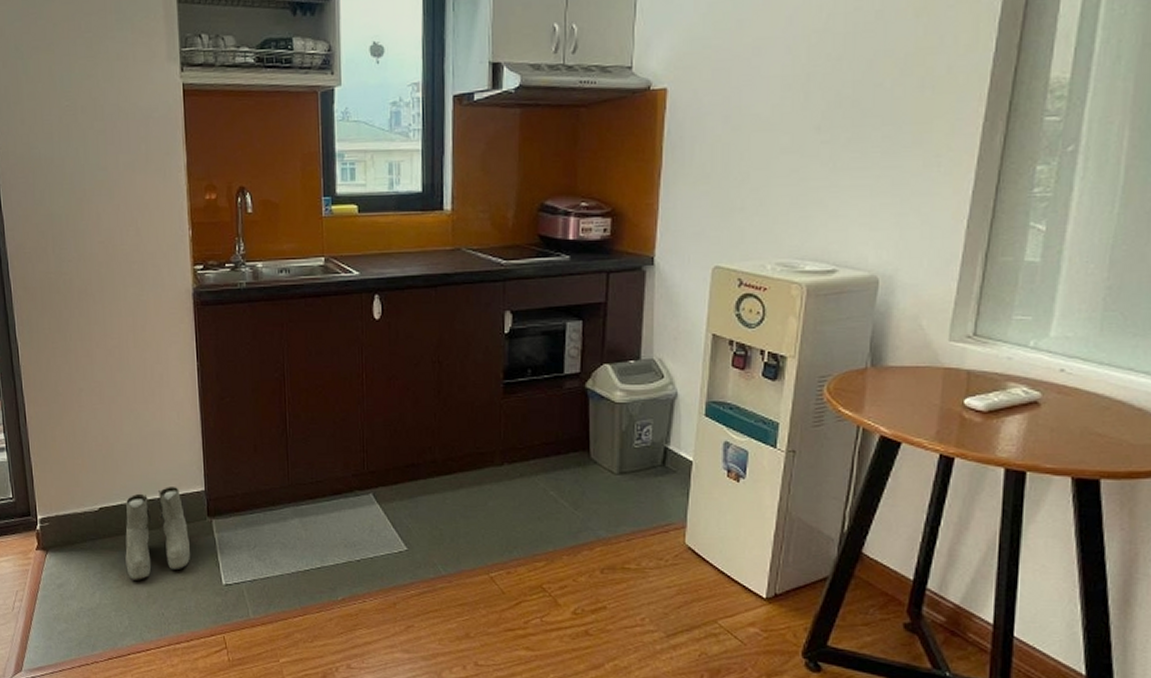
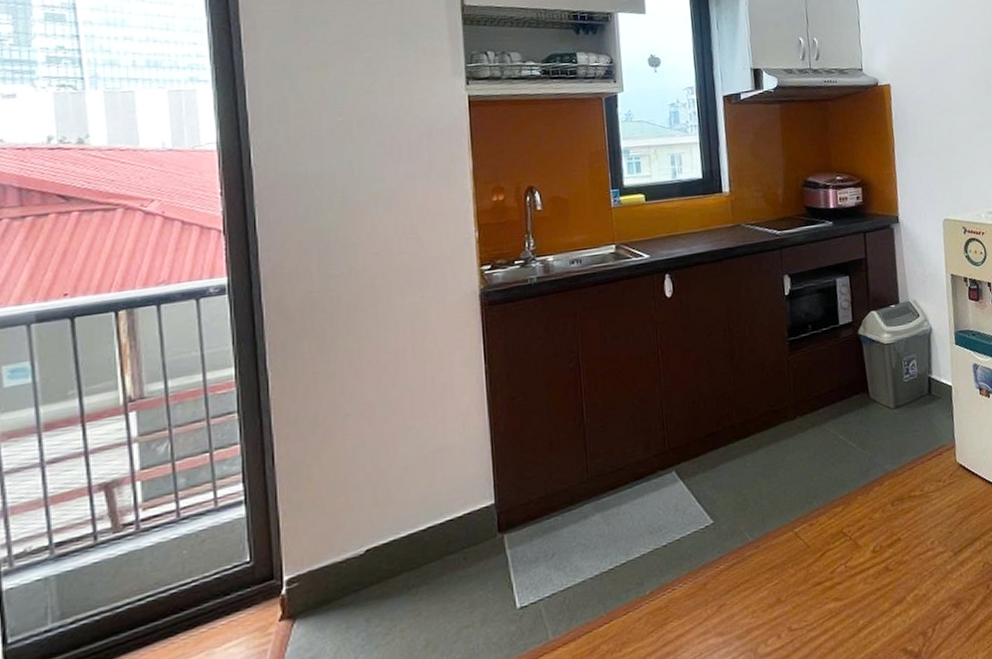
boots: present [125,487,191,580] -> none [398,506,479,630]

